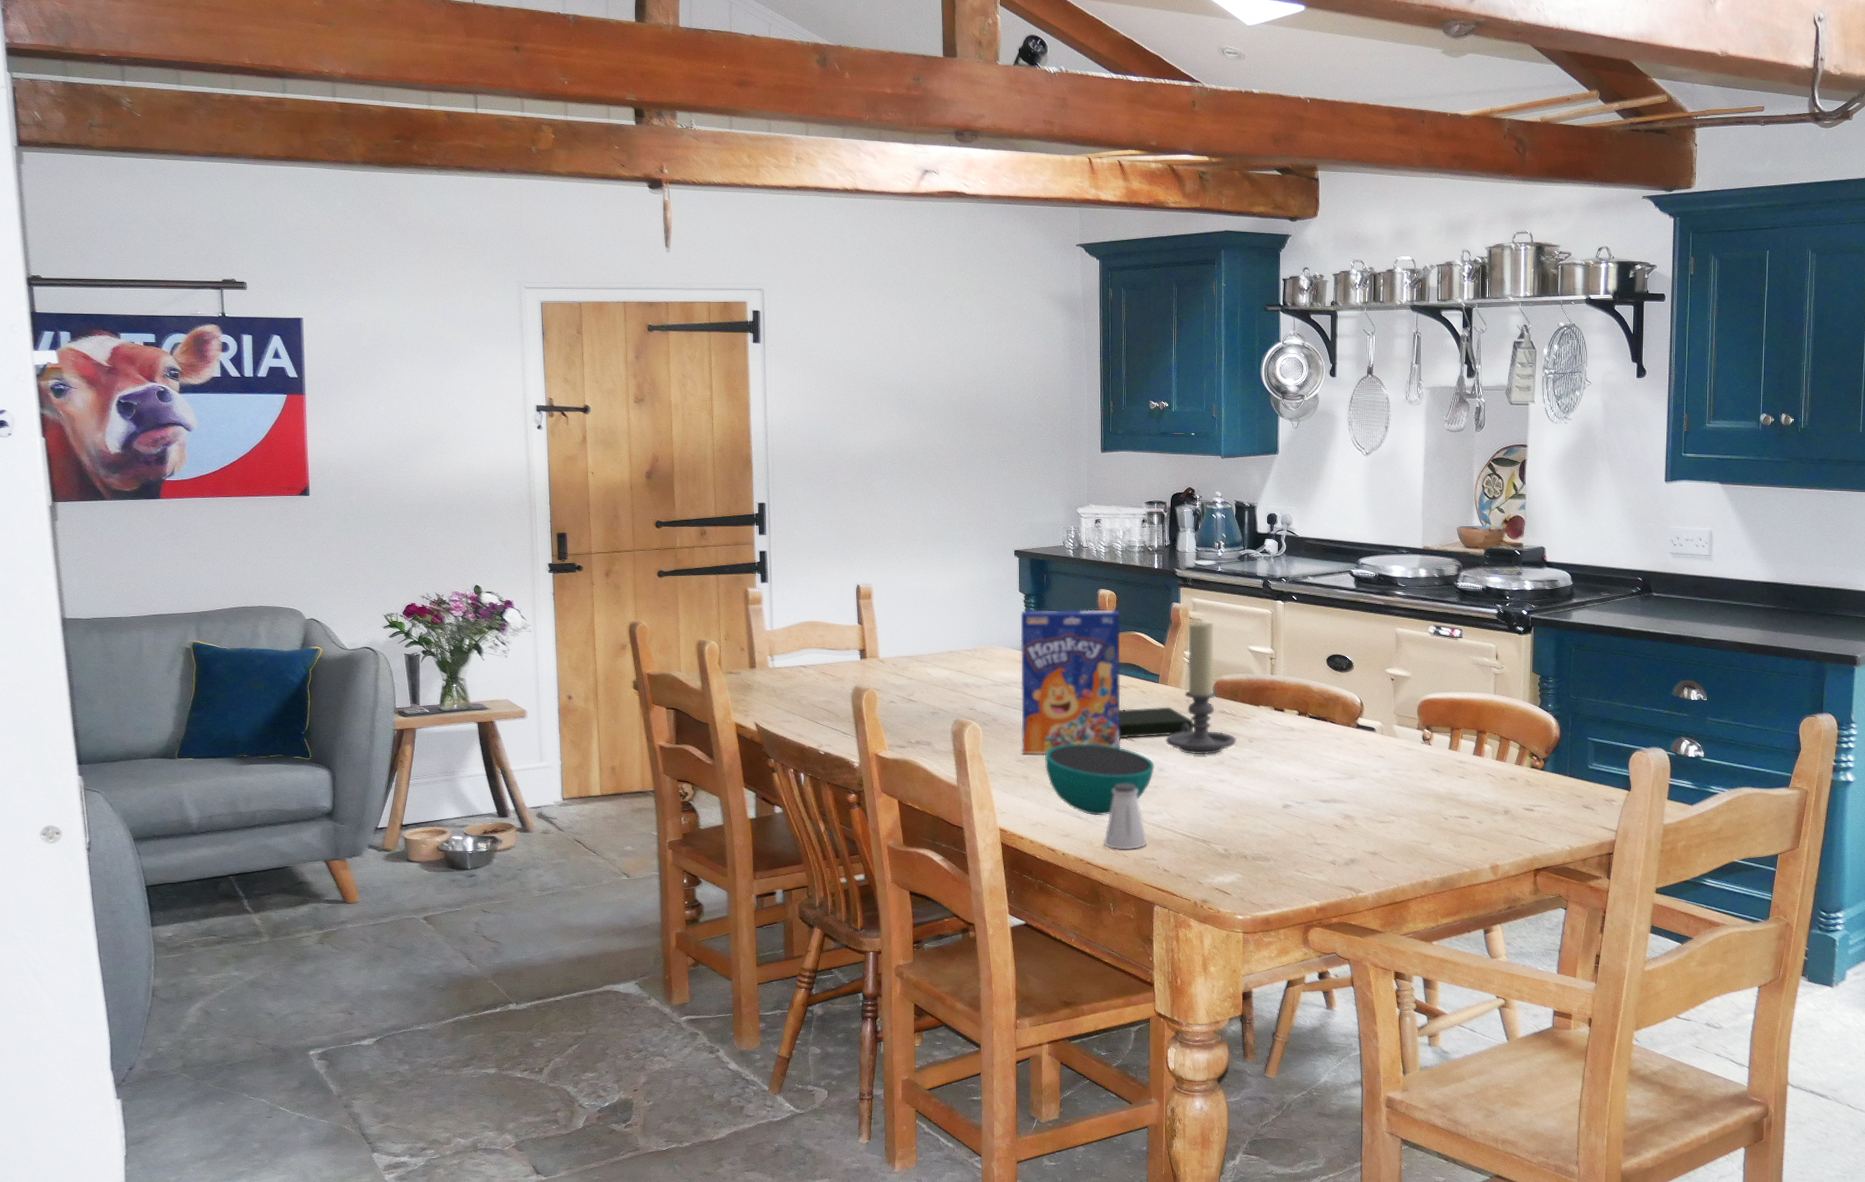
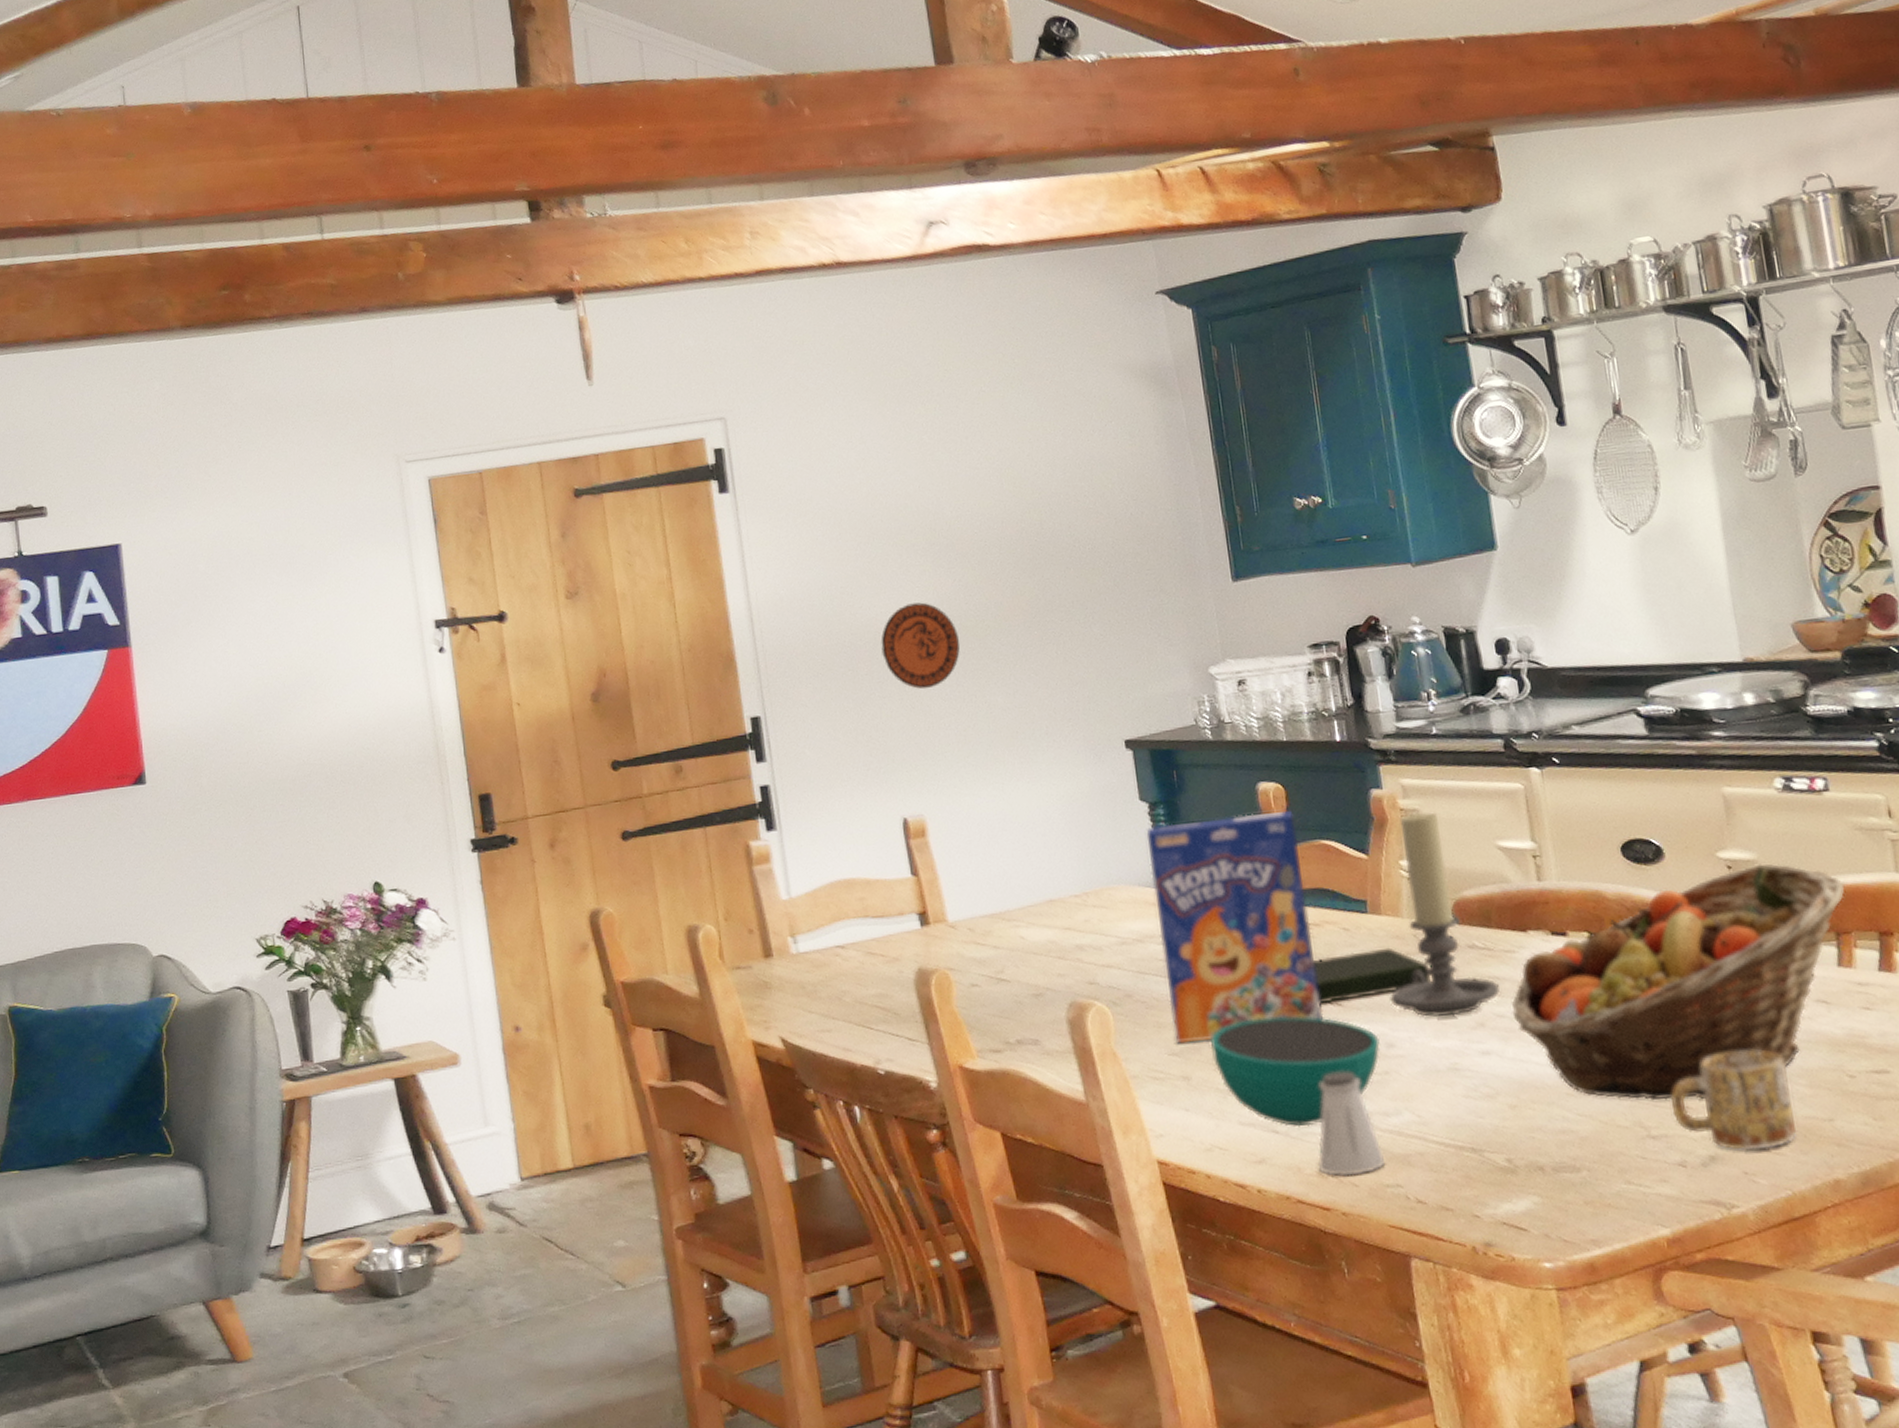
decorative plate: none [856,438,911,499] -> present [881,602,961,690]
fruit basket: none [1242,679,1462,824] -> present [1511,864,1845,1101]
mug: none [1331,796,1407,858] -> present [1669,1049,1797,1151]

